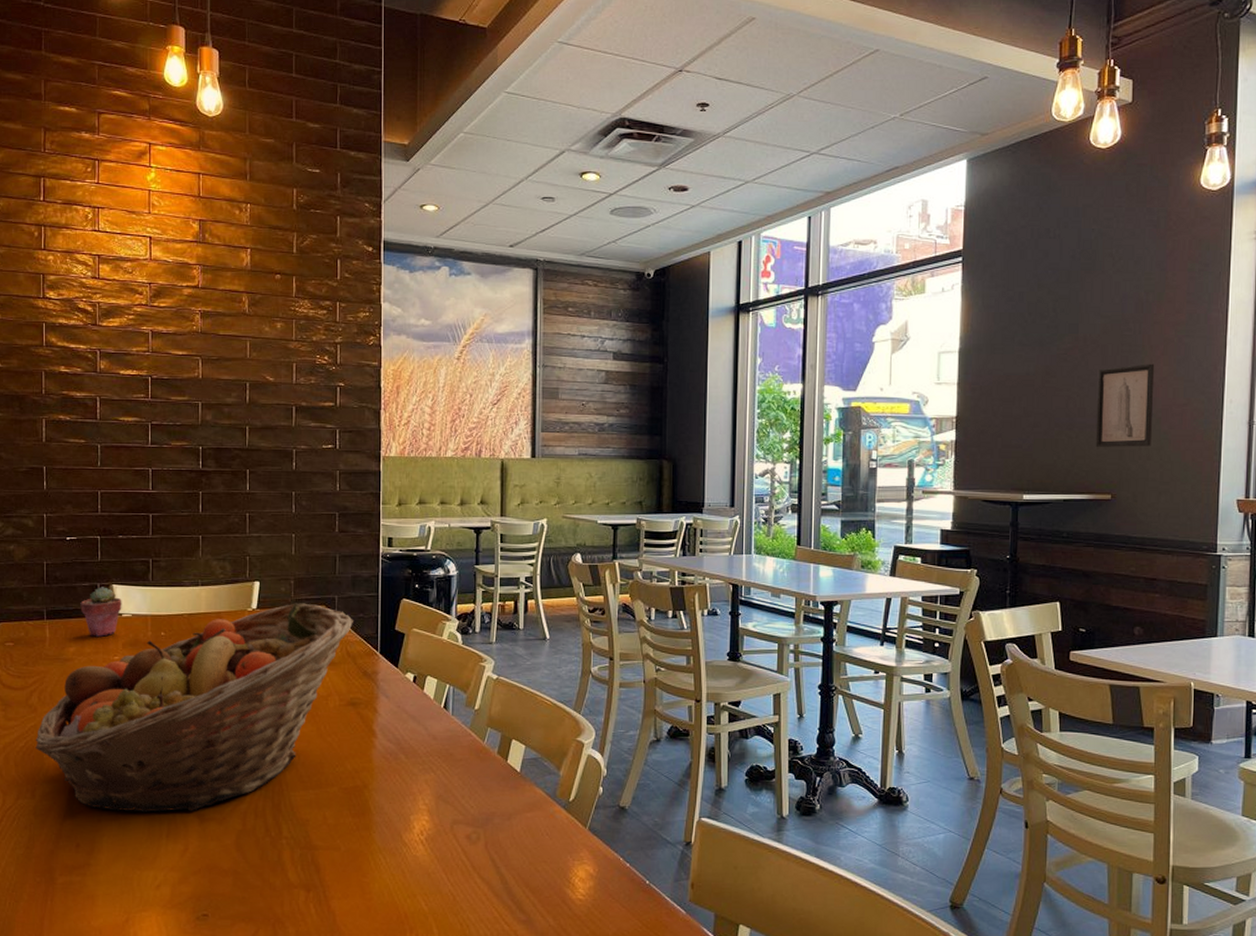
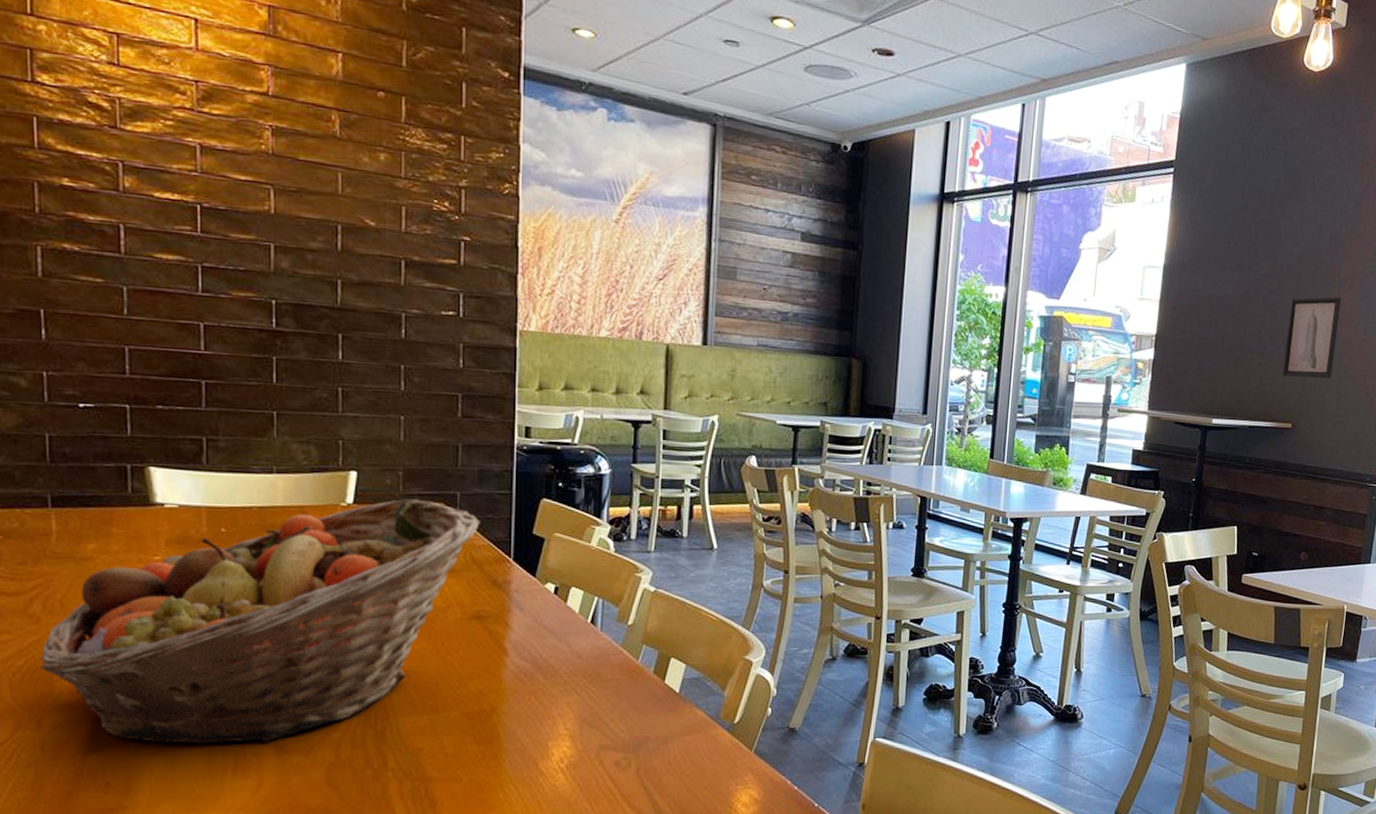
potted succulent: present [80,587,122,637] -> none [102,469,164,531]

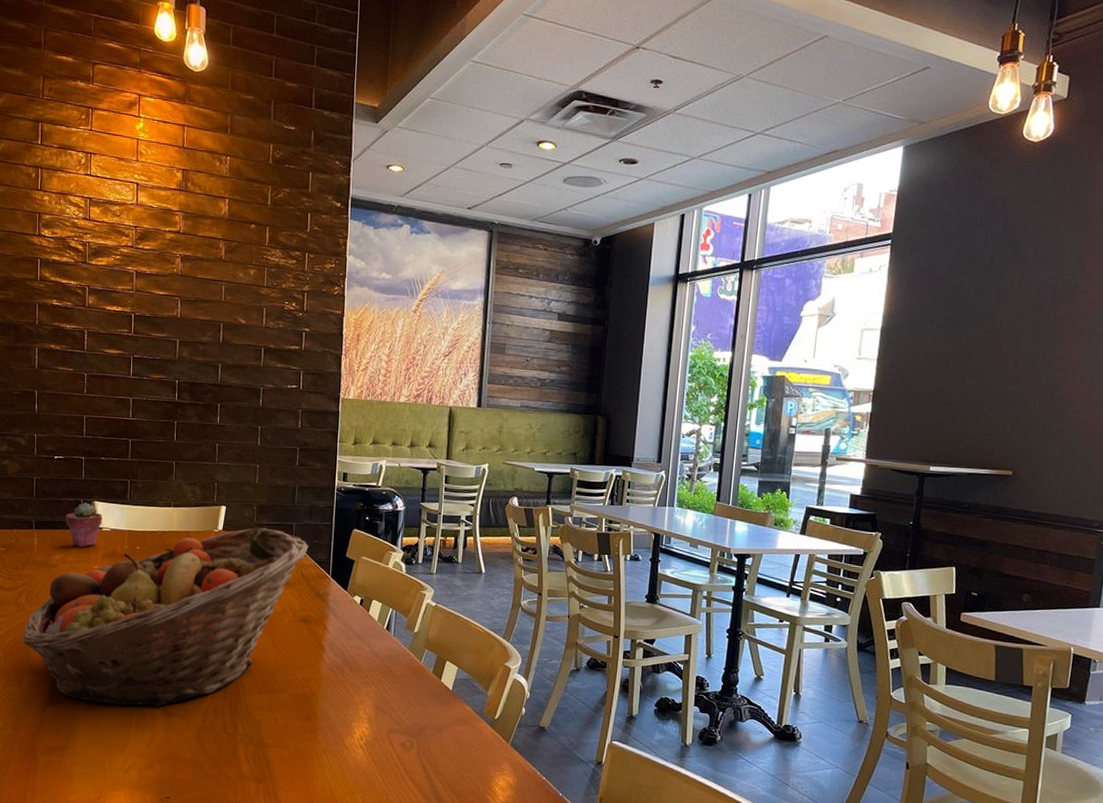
potted succulent: none [102,469,164,531] -> present [65,502,102,547]
wall art: present [1282,296,1342,379] -> none [1002,350,1065,428]

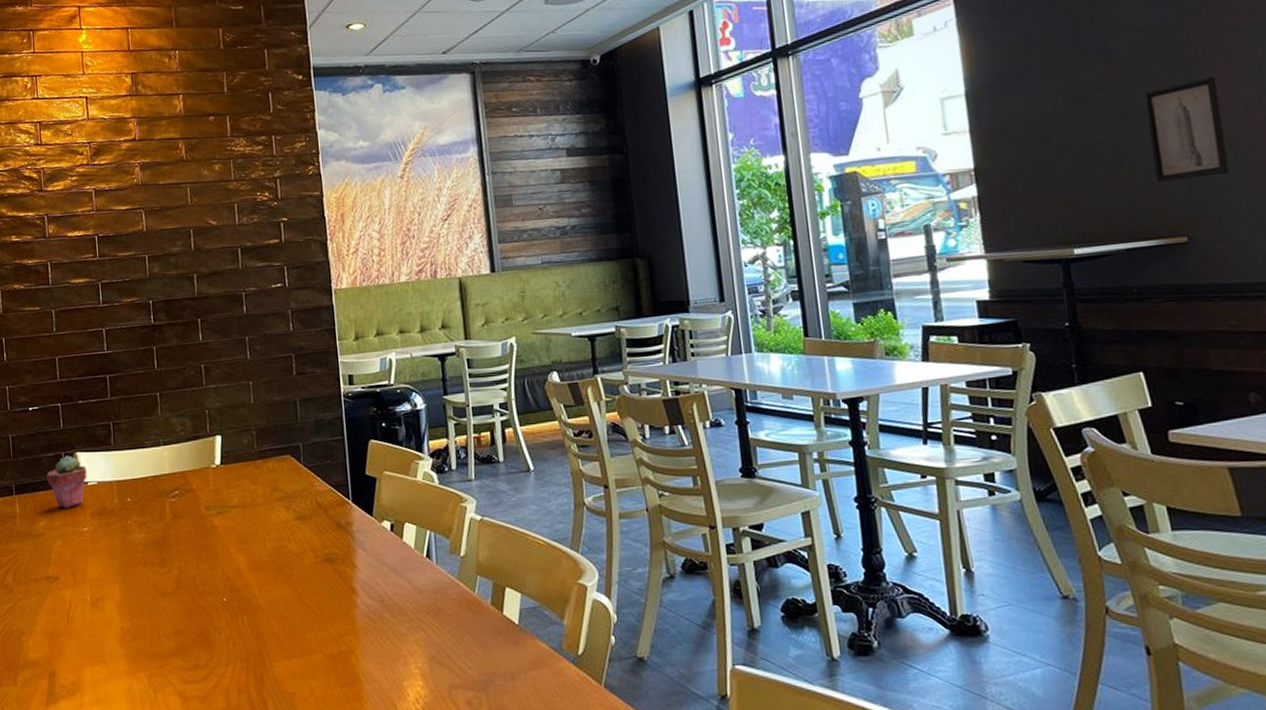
fruit basket: present [23,527,310,707] -> none [13,454,322,694]
wall art: none [1002,350,1065,428] -> present [1144,76,1229,184]

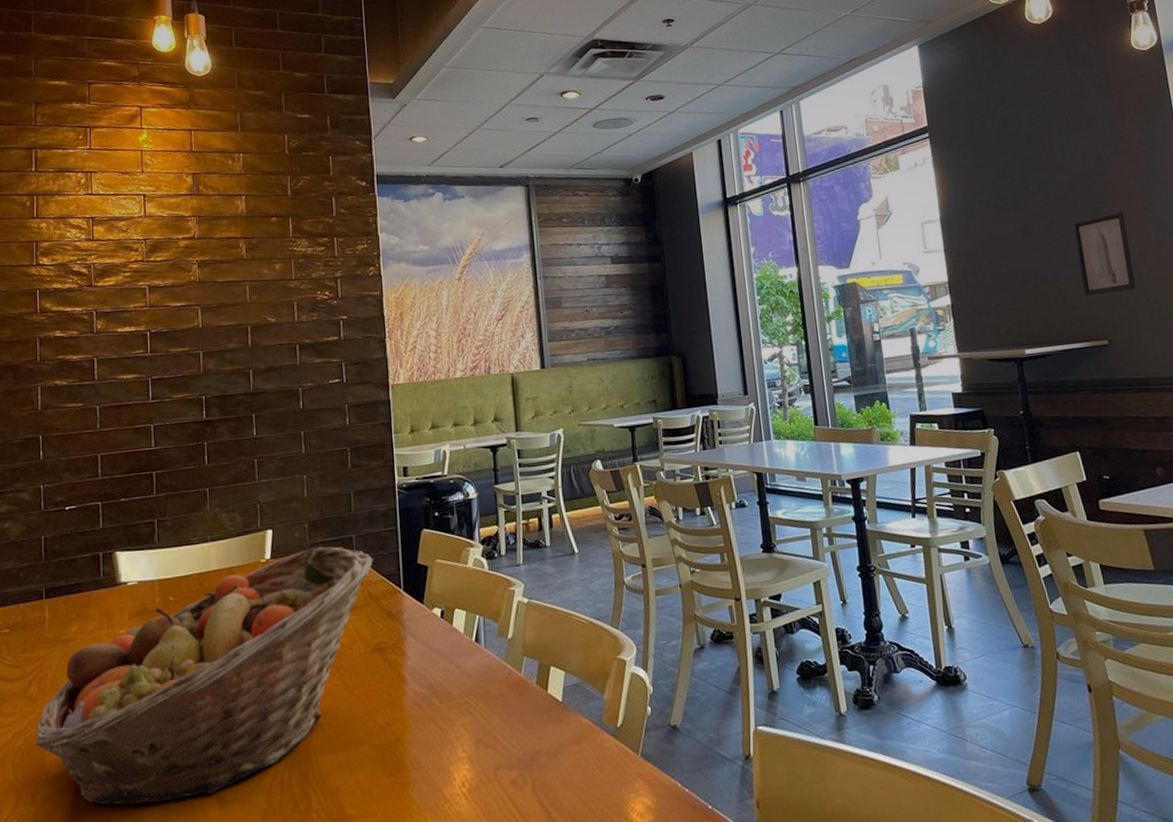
fruit basket: none [13,454,322,694] -> present [35,546,374,806]
potted succulent: present [47,455,87,509] -> none [82,555,127,611]

